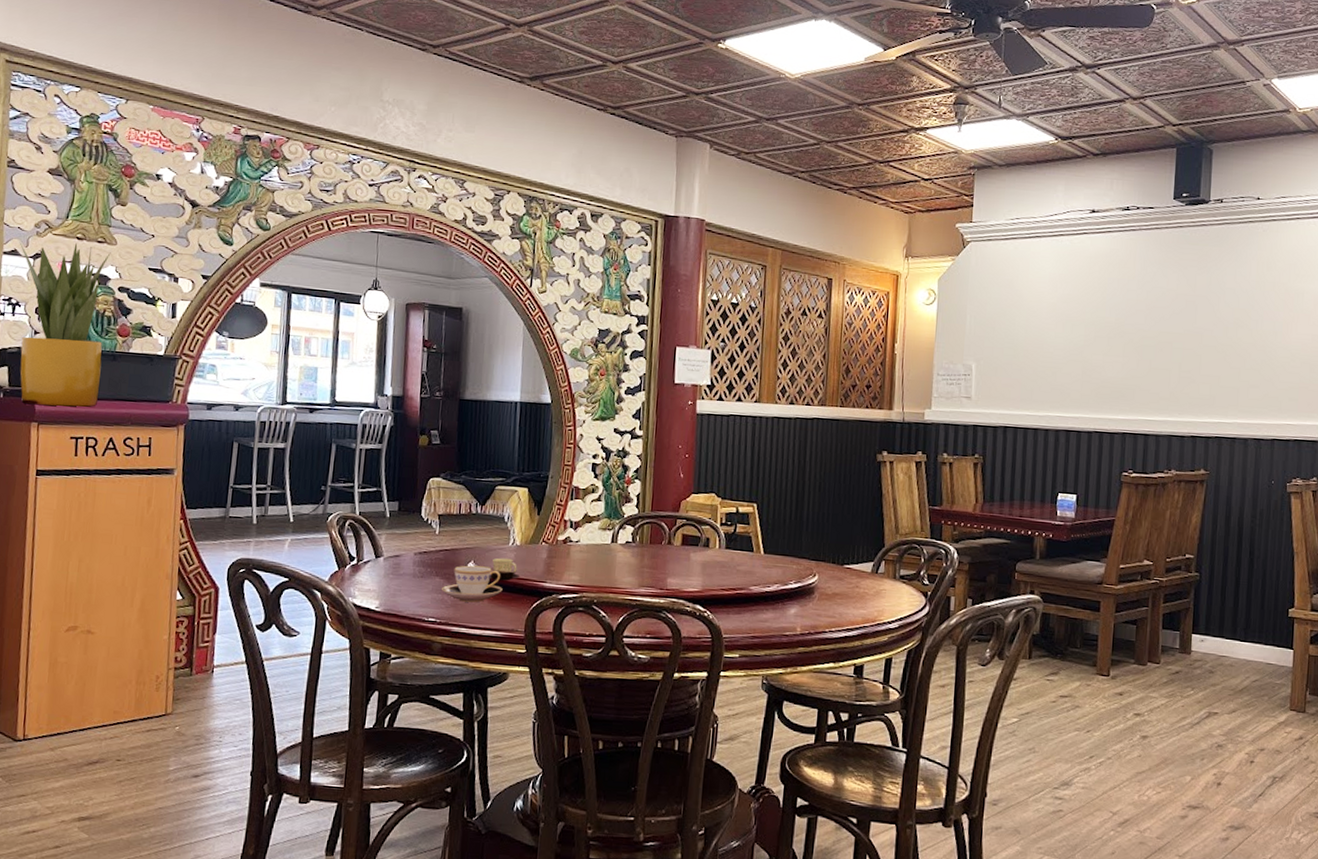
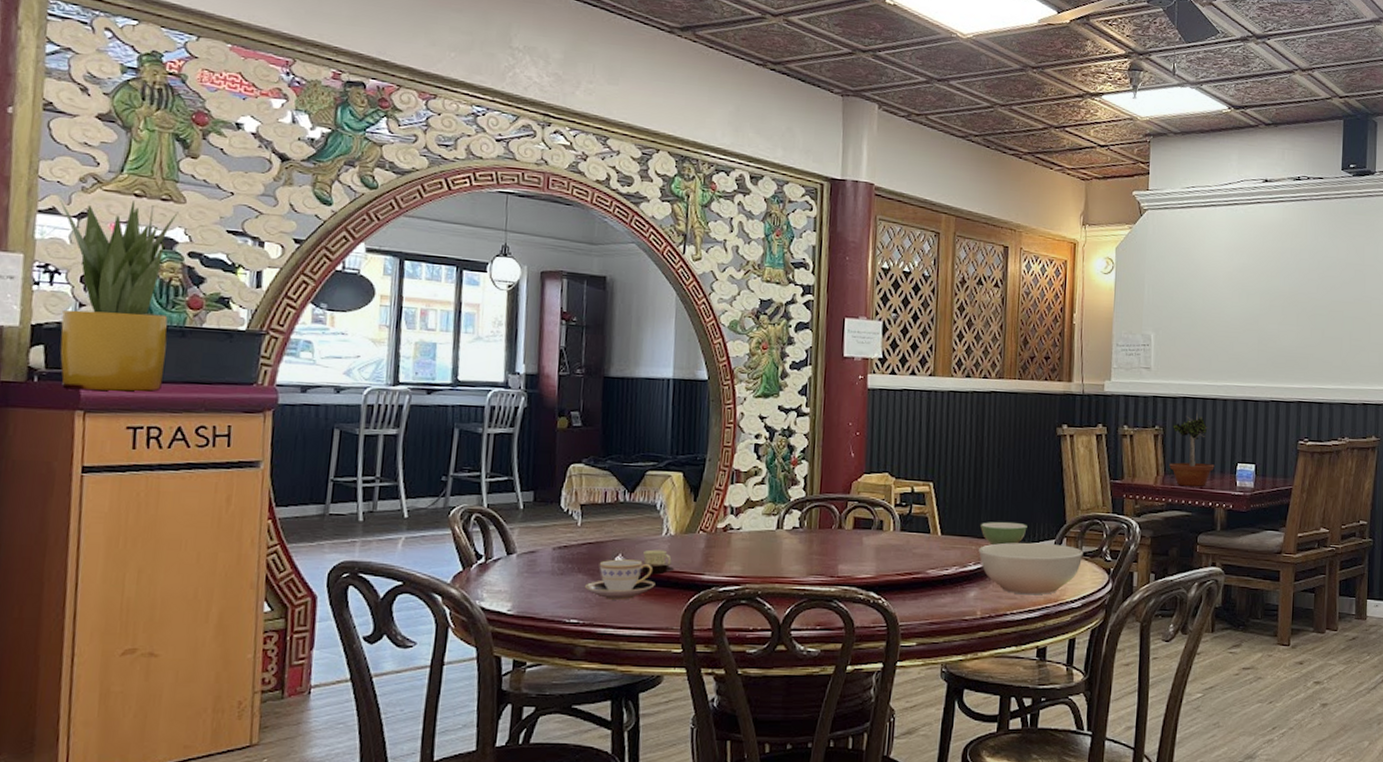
bowl: none [799,563,901,614] -> present [978,542,1083,595]
bowl: none [801,543,847,566] -> present [980,521,1027,546]
potted tree: none [988,442,1035,516] -> present [1169,413,1215,488]

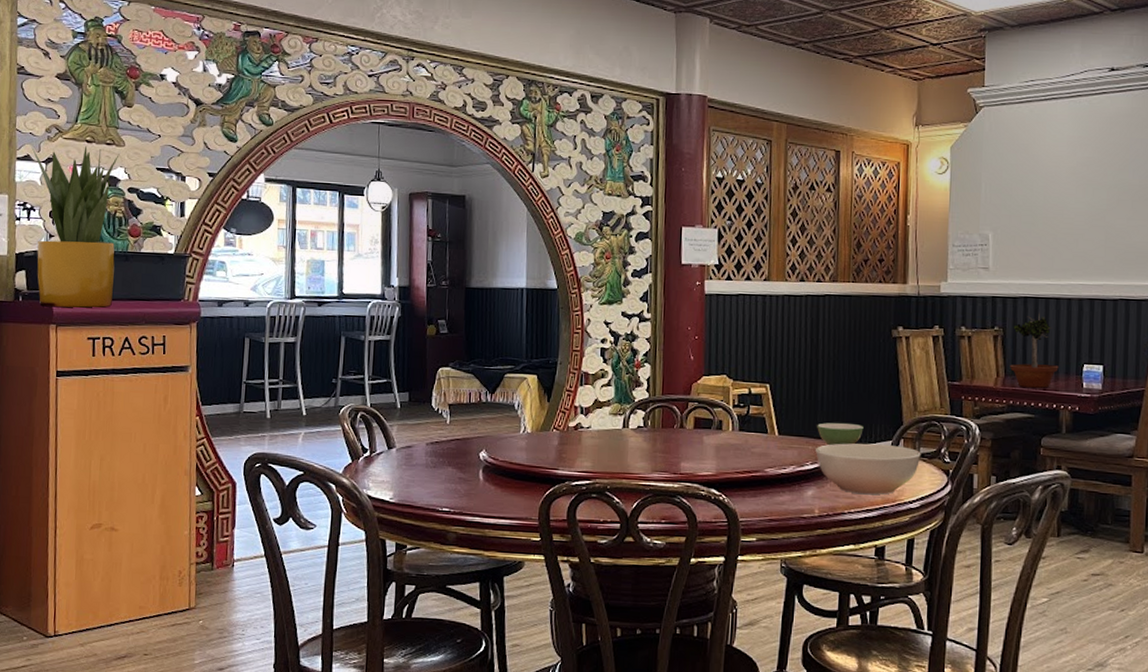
teacup: present [585,559,655,600] -> none [455,454,515,492]
cup and saucer: present [640,549,675,576] -> none [502,446,532,470]

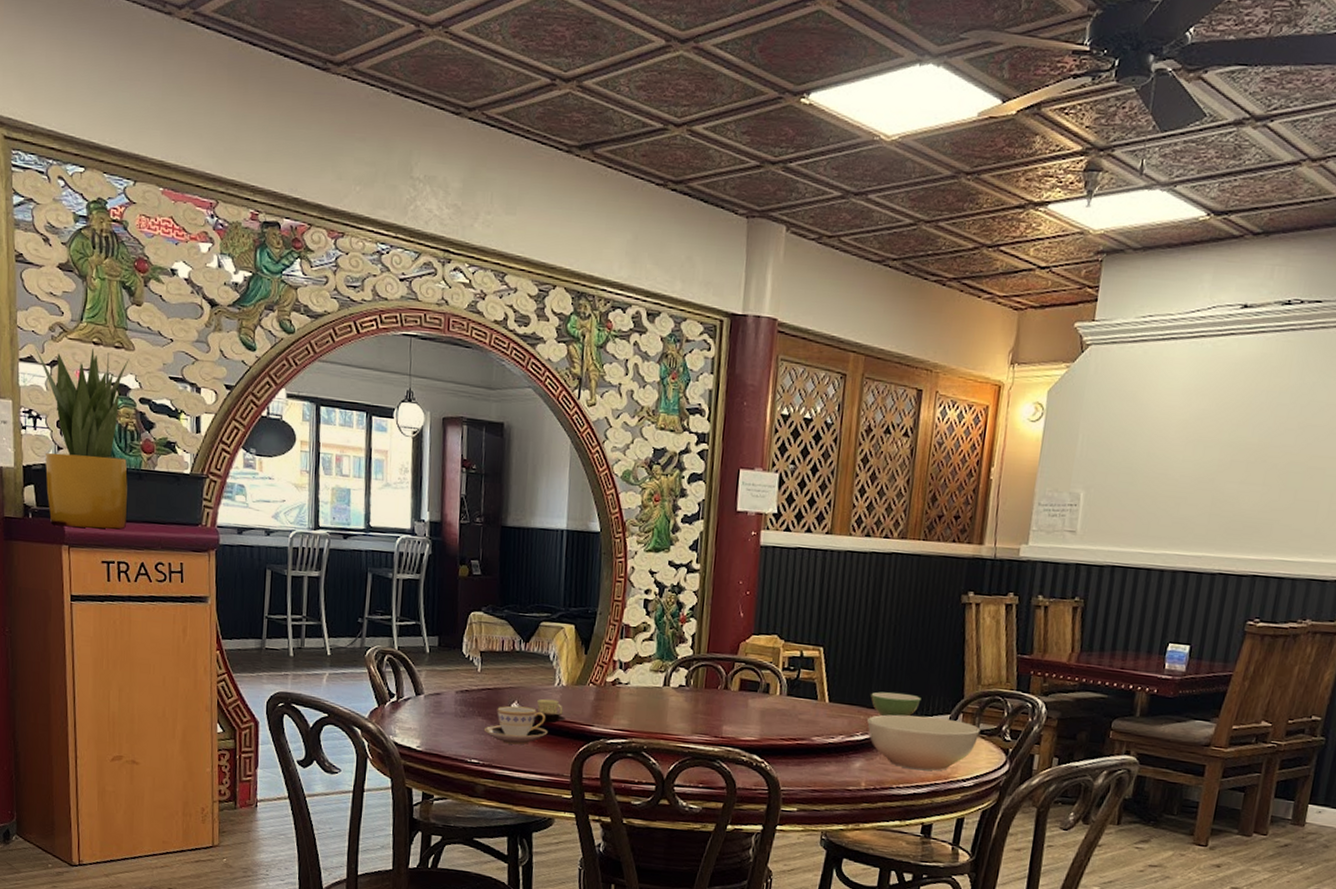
teacup: none [455,454,515,492] -> present [485,705,548,745]
cup and saucer: none [502,446,532,470] -> present [534,698,566,724]
potted tree: present [1010,313,1059,389] -> none [1087,584,1141,668]

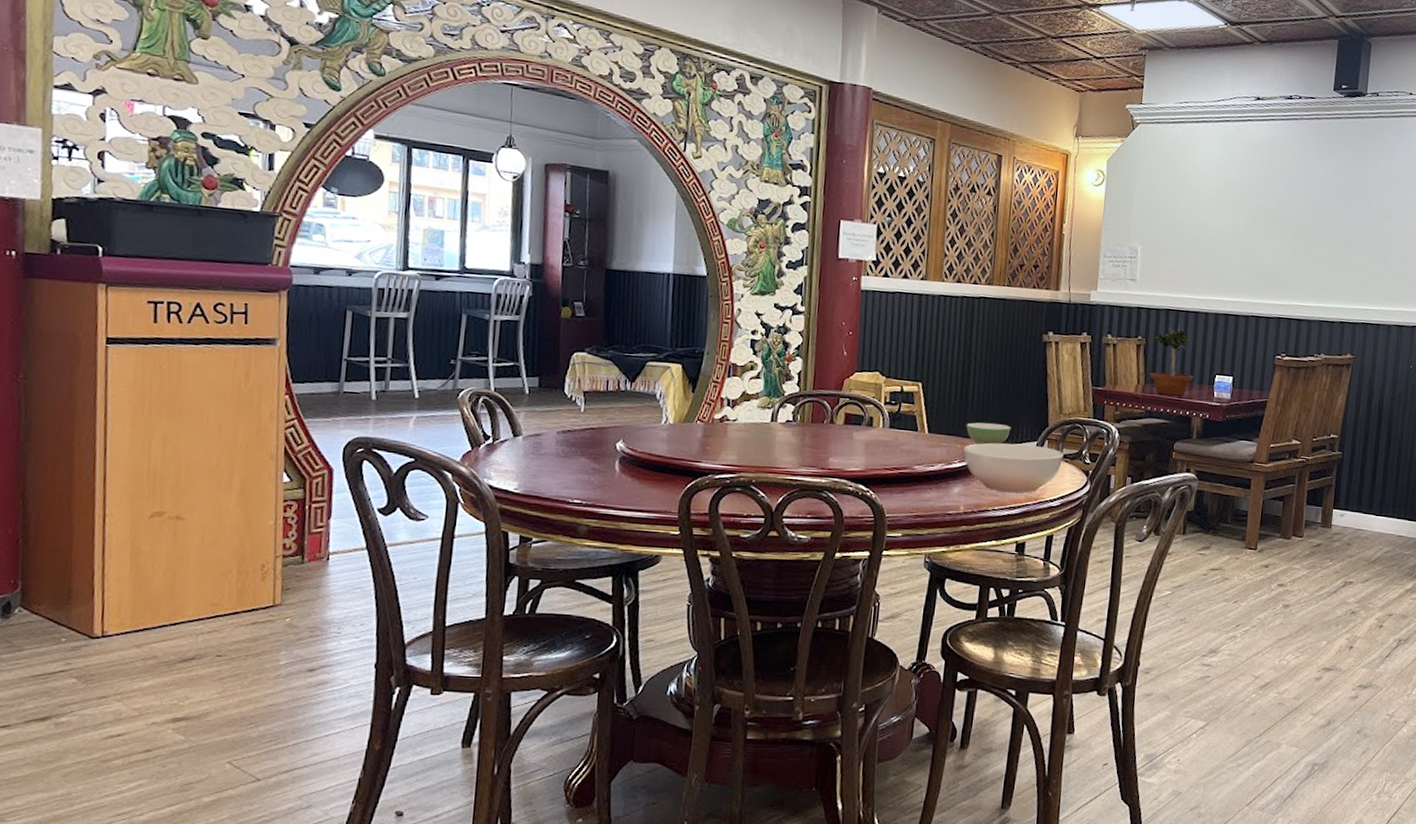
planter: present [34,347,129,530] -> none [74,75,191,268]
teacup: present [485,705,548,745] -> none [588,444,655,484]
cup and saucer: present [534,698,566,724] -> none [640,437,674,462]
potted tree: none [1087,584,1141,668] -> present [1150,325,1194,397]

